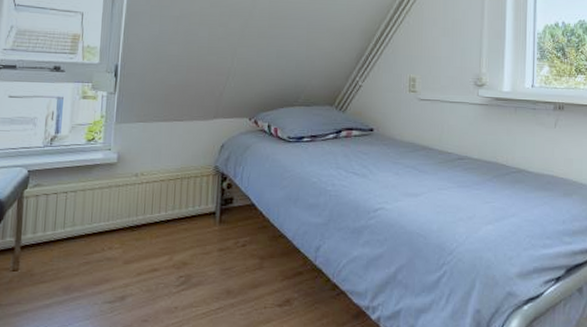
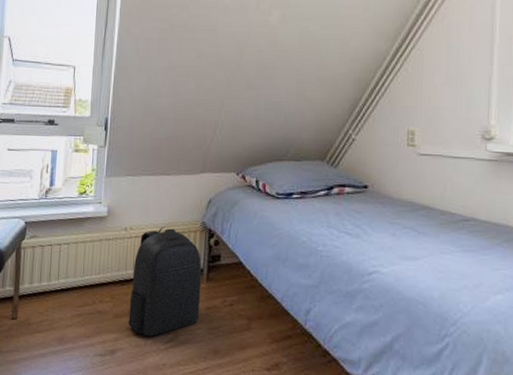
backpack: none [139,172,215,281] -> present [128,226,202,337]

